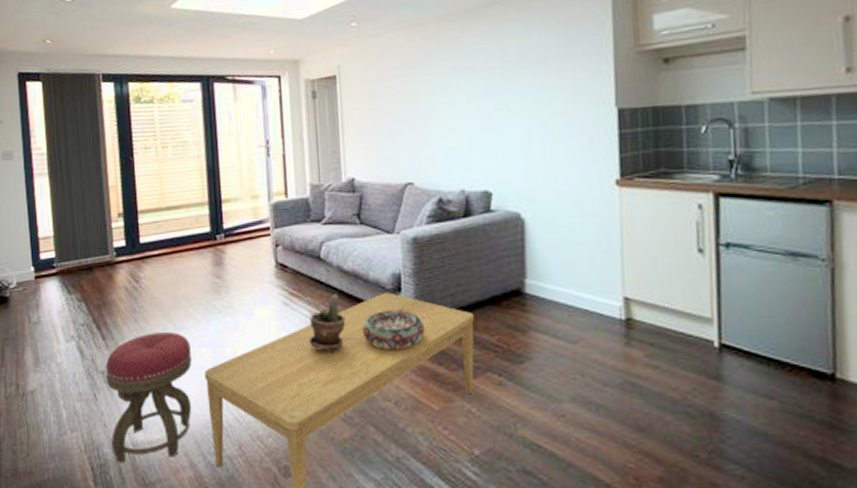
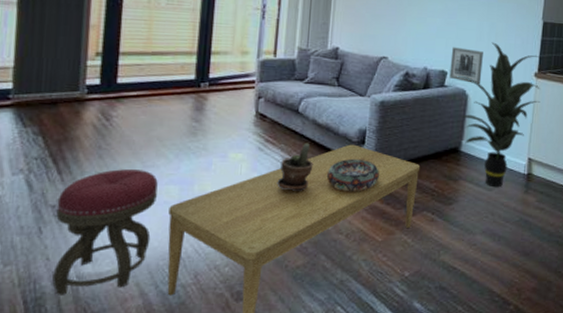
wall art: none [493,159,540,204] -> present [449,47,483,84]
indoor plant: none [502,146,630,339] -> present [454,42,544,188]

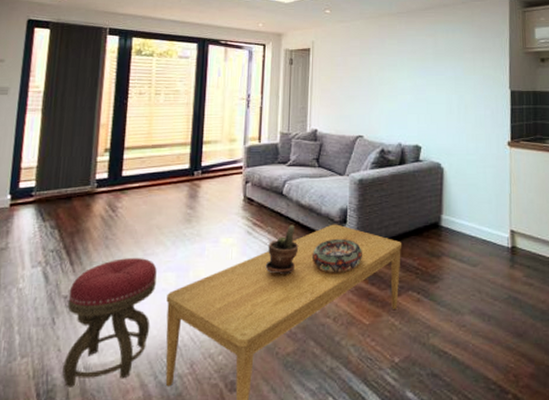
wall art: present [449,47,483,84] -> none [423,122,455,156]
indoor plant: present [454,42,544,188] -> none [428,114,517,263]

